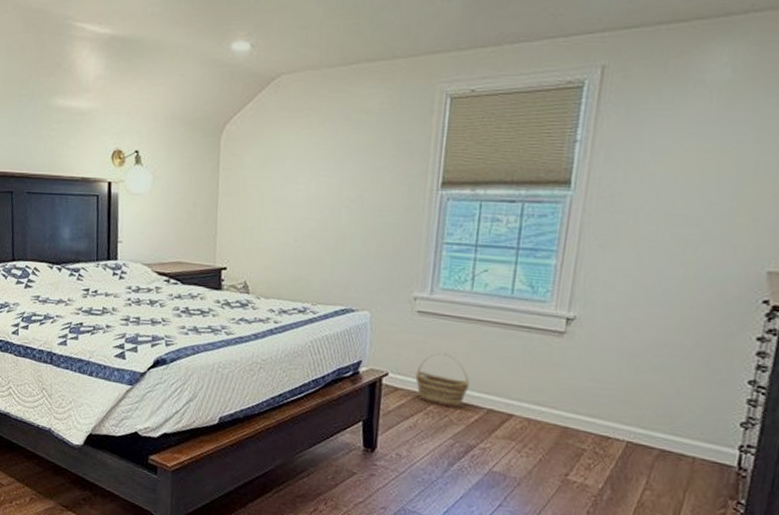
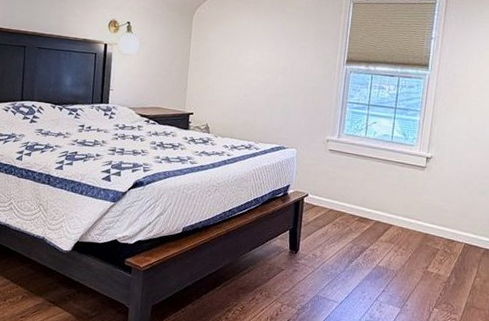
basket: present [415,352,470,409] -> none [327,180,364,221]

